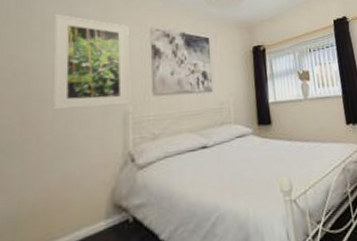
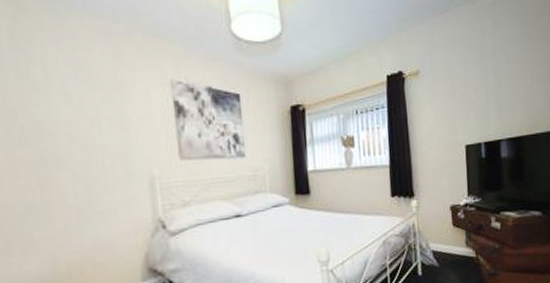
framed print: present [52,13,131,110] -> none [56,59,157,173]

